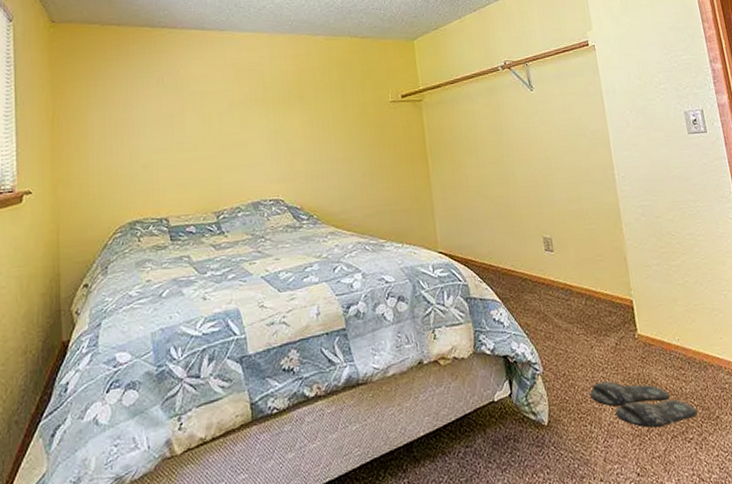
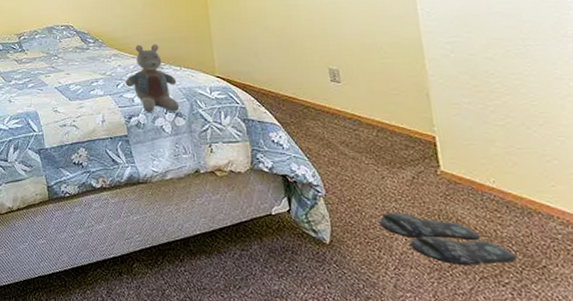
stuffed animal: none [343,218,401,299] -> present [125,44,179,112]

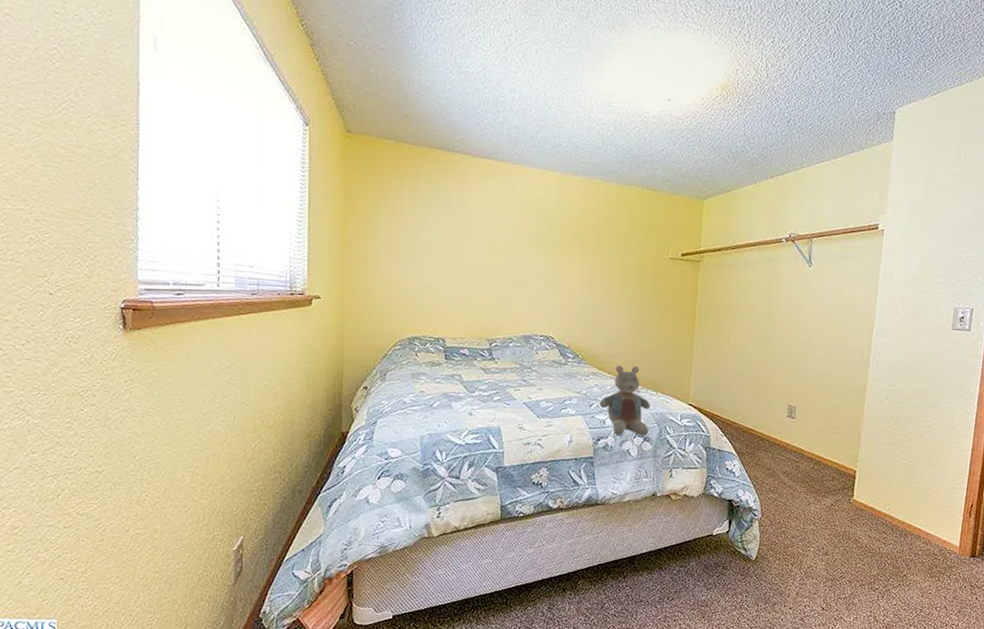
slippers: present [379,212,516,266] -> none [798,533,888,576]

